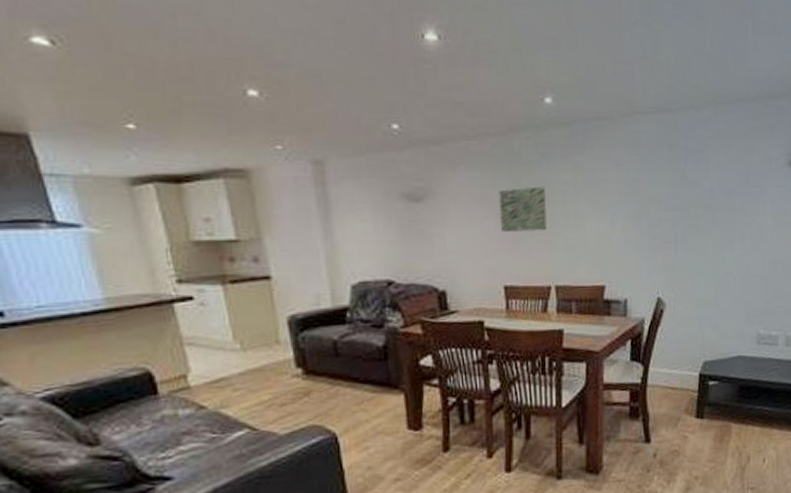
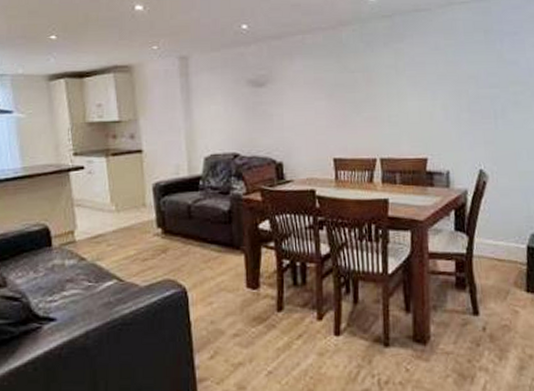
wall art: present [498,186,547,232] -> none [329,70,372,111]

